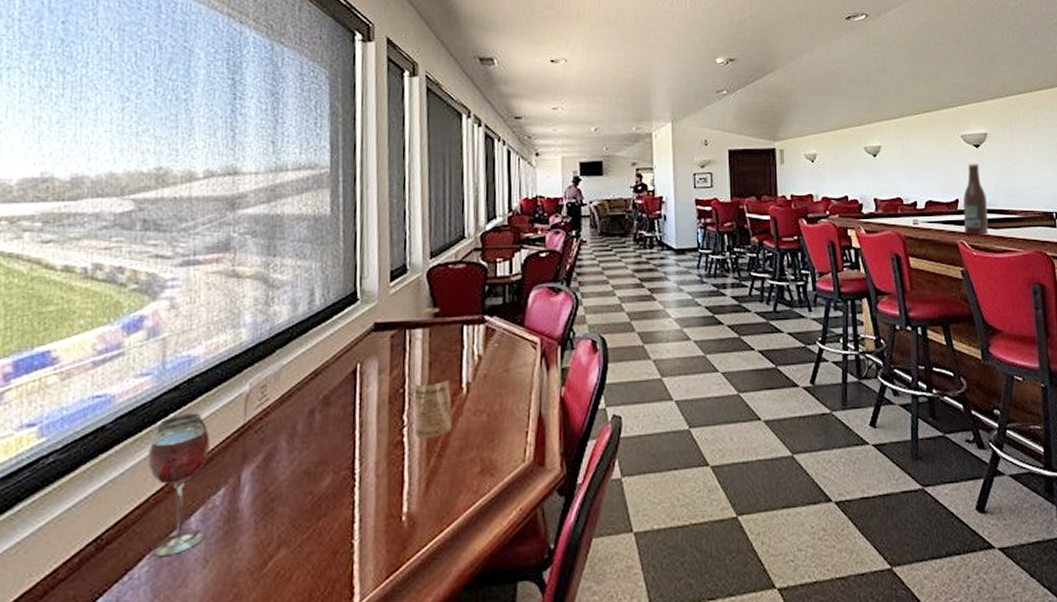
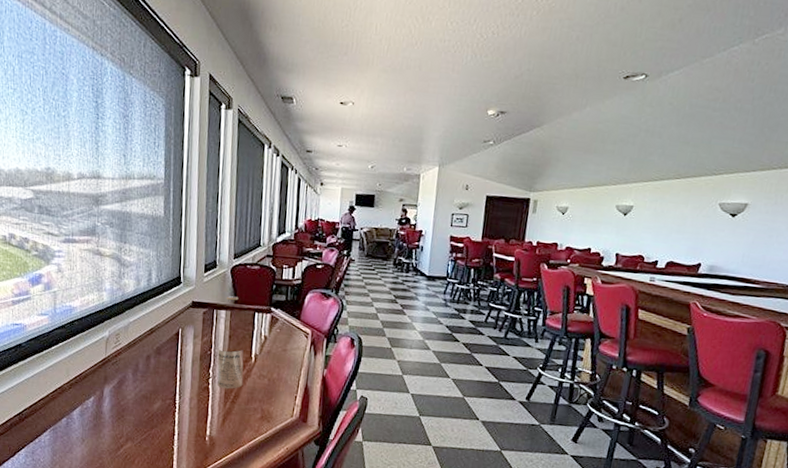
wineglass: present [148,412,210,556] -> none [47,344,84,432]
beer bottle: present [963,163,988,235] -> none [700,231,732,300]

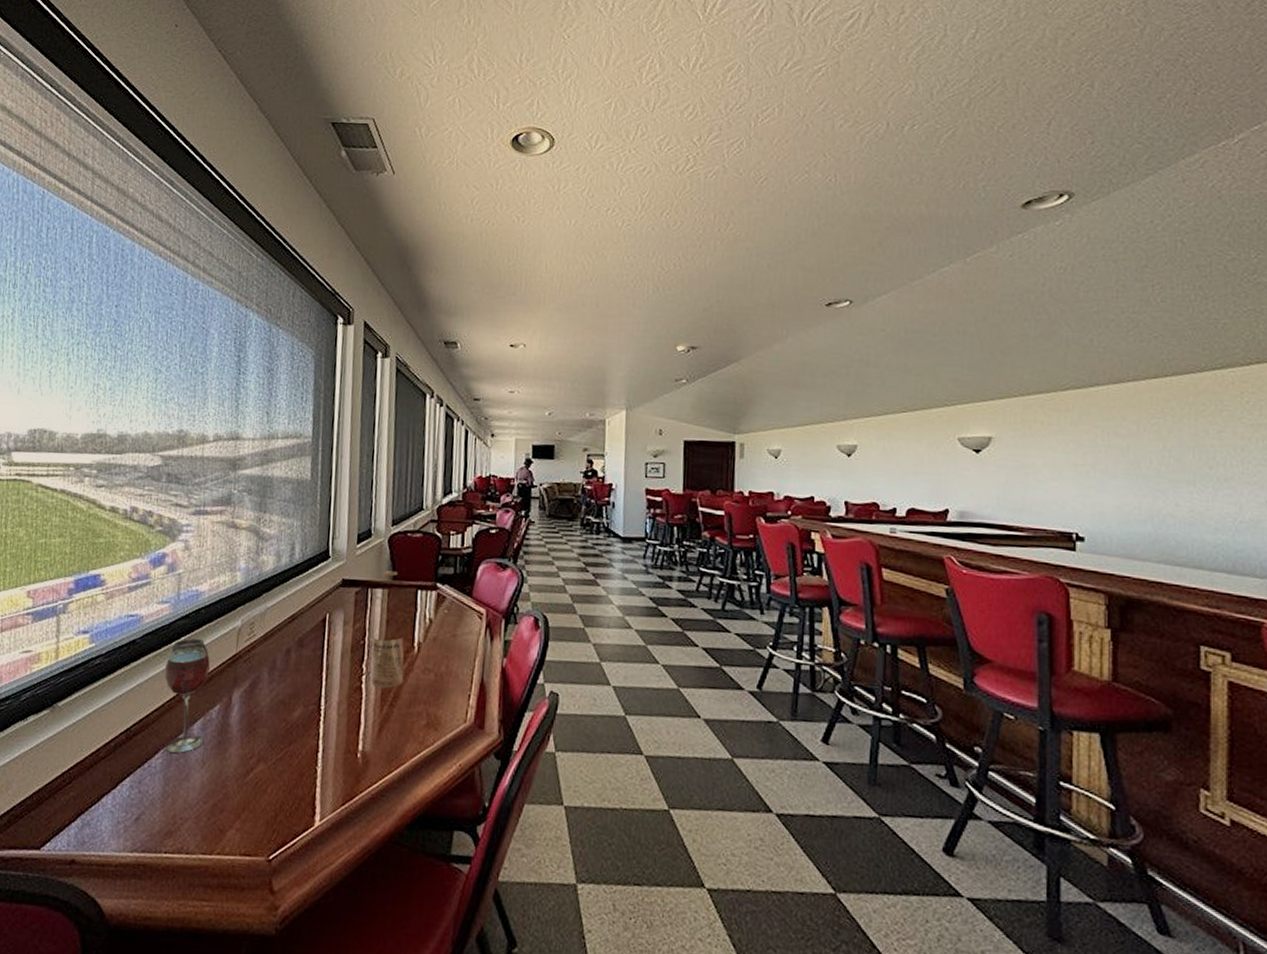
wineglass: none [47,344,84,432] -> present [164,638,210,753]

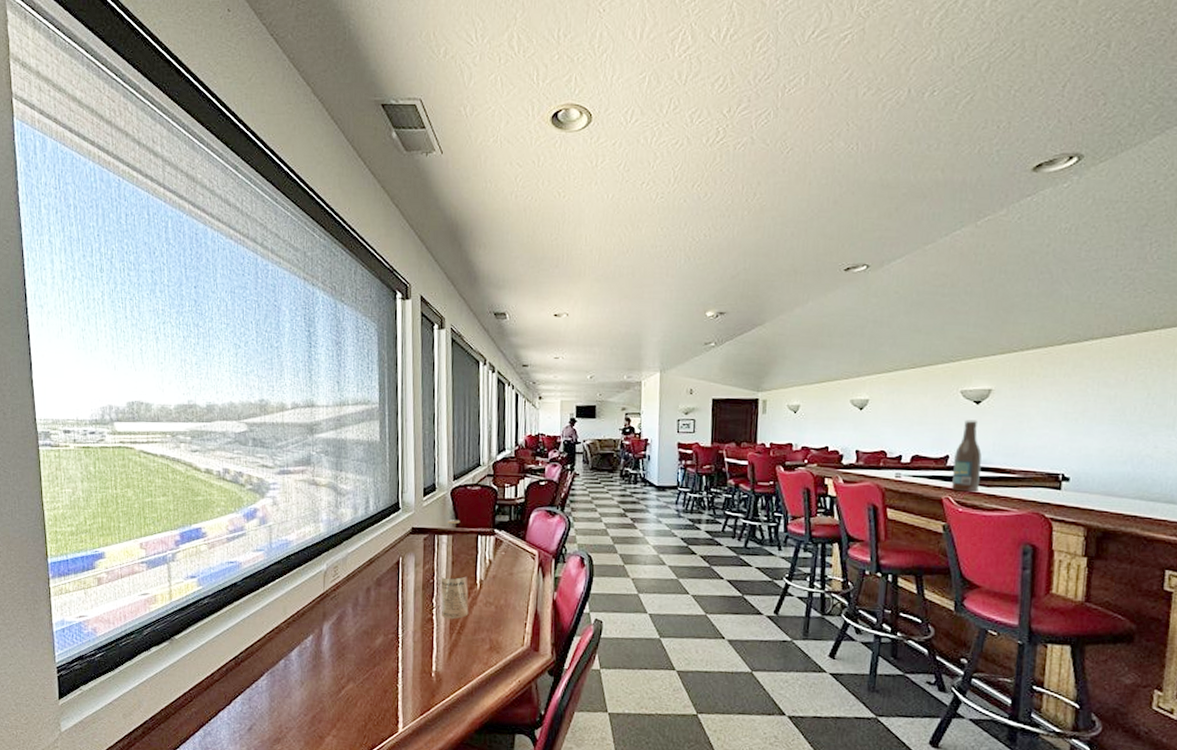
wineglass: present [164,638,210,753] -> none [264,580,302,675]
beer bottle: none [954,470,985,552] -> present [952,419,982,492]

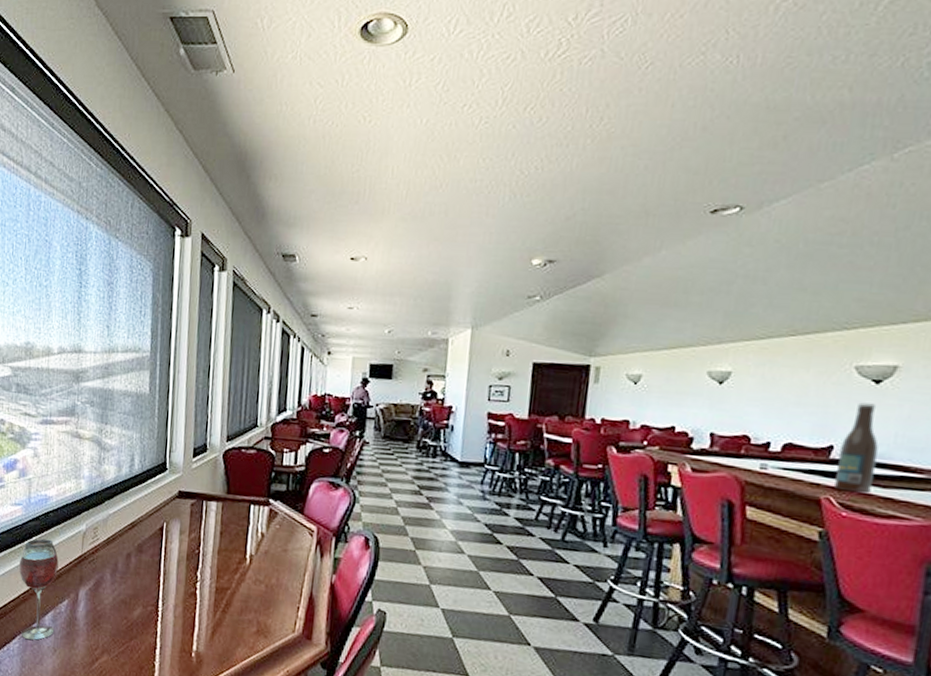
wineglass: none [264,580,302,675] -> present [19,538,59,640]
beer bottle: present [440,519,469,620] -> none [206,485,237,596]

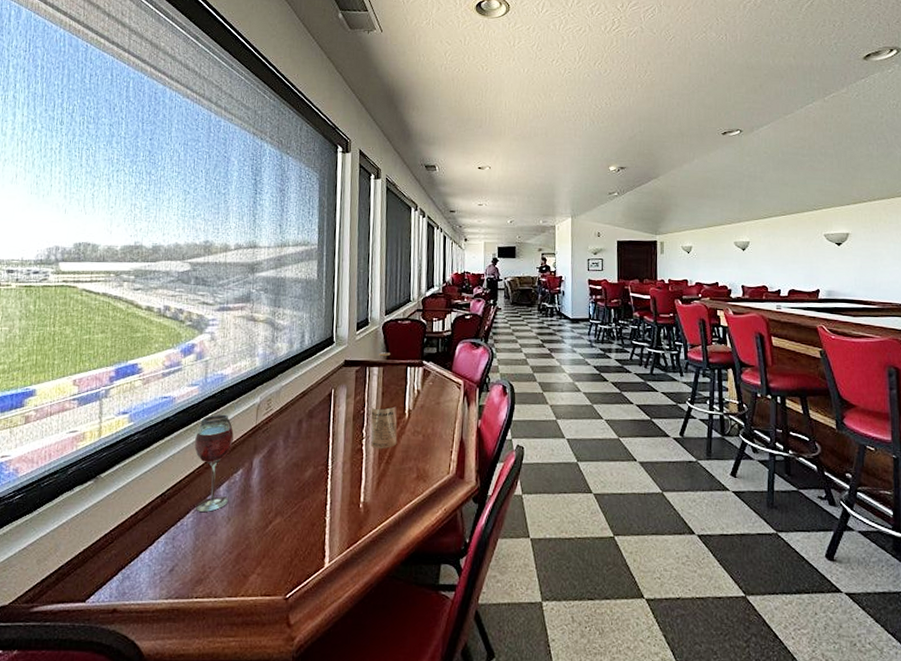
beer bottle: none [206,485,237,596] -> present [370,352,397,449]
beer bottle: present [834,402,879,494] -> none [824,259,846,322]

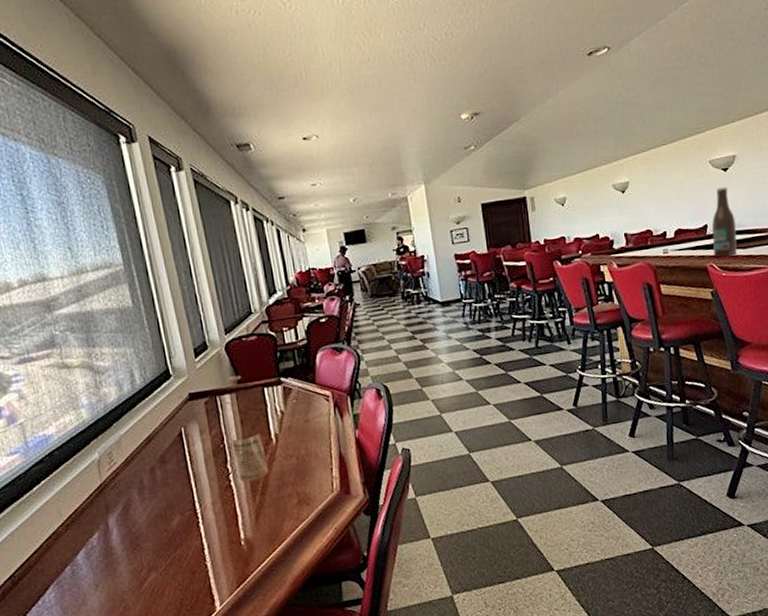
wineglass: present [194,414,234,512] -> none [31,478,91,585]
beer bottle: none [824,259,846,322] -> present [712,187,737,258]

